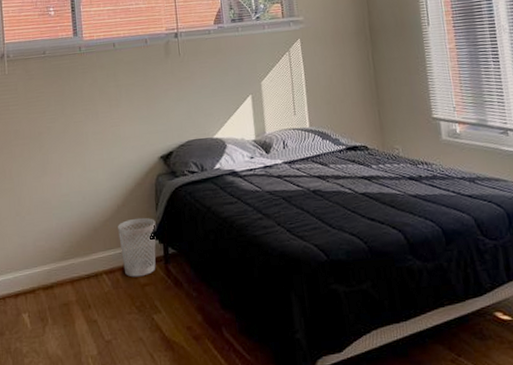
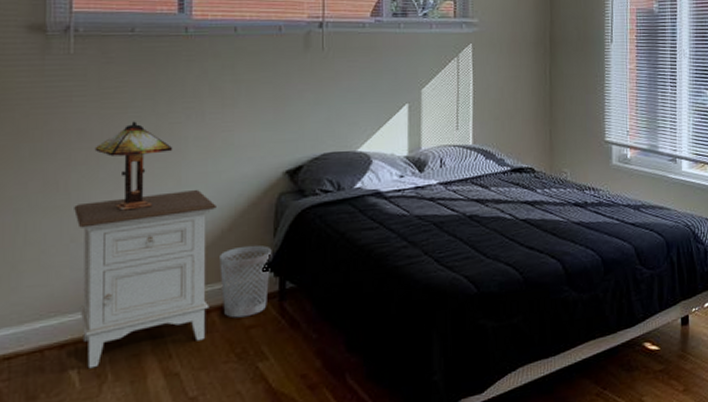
nightstand: none [17,173,114,314] -> present [74,189,216,369]
table lamp: none [26,122,79,192] -> present [94,121,173,211]

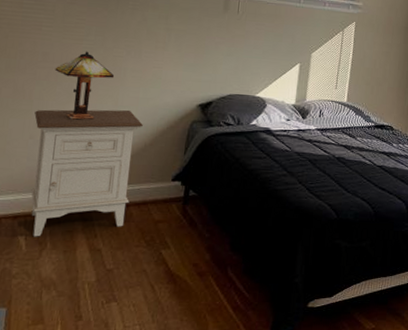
wastebasket: present [220,245,272,318] -> none [139,158,182,214]

